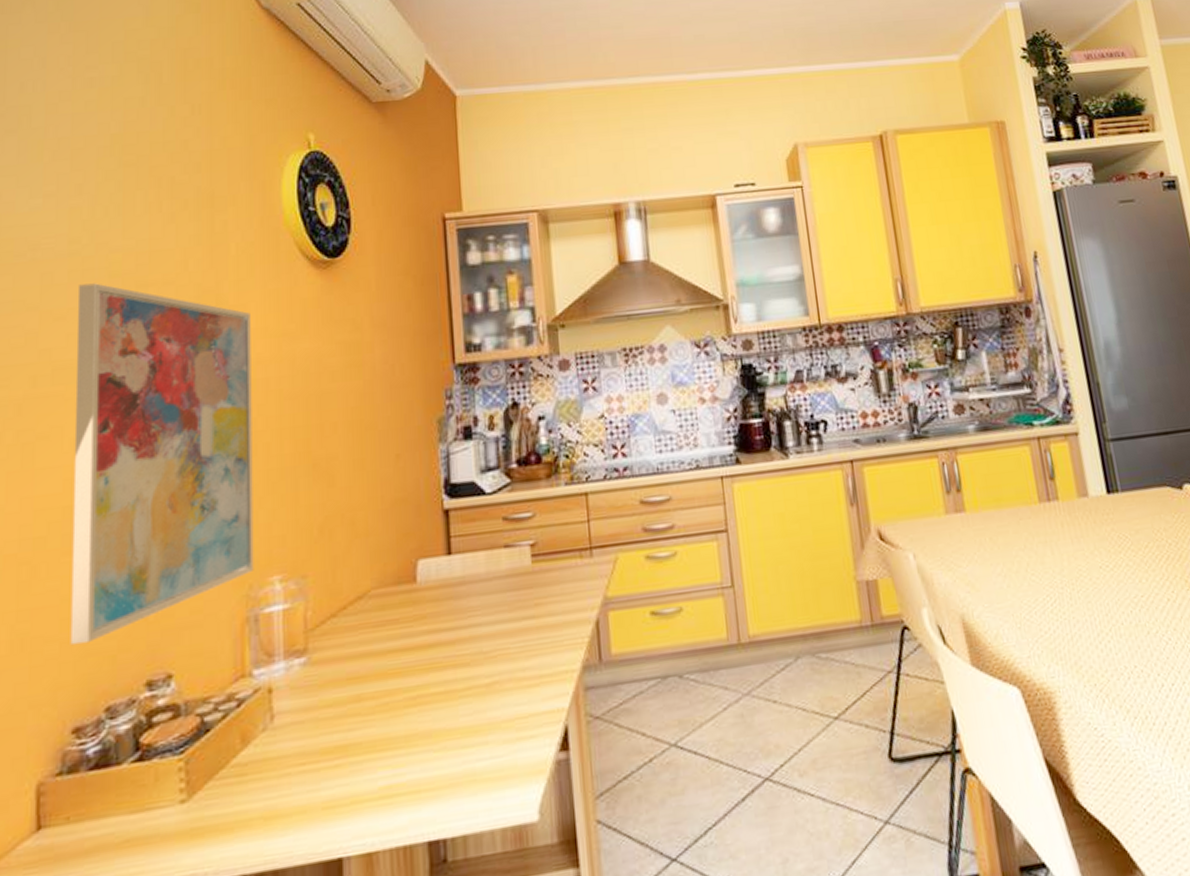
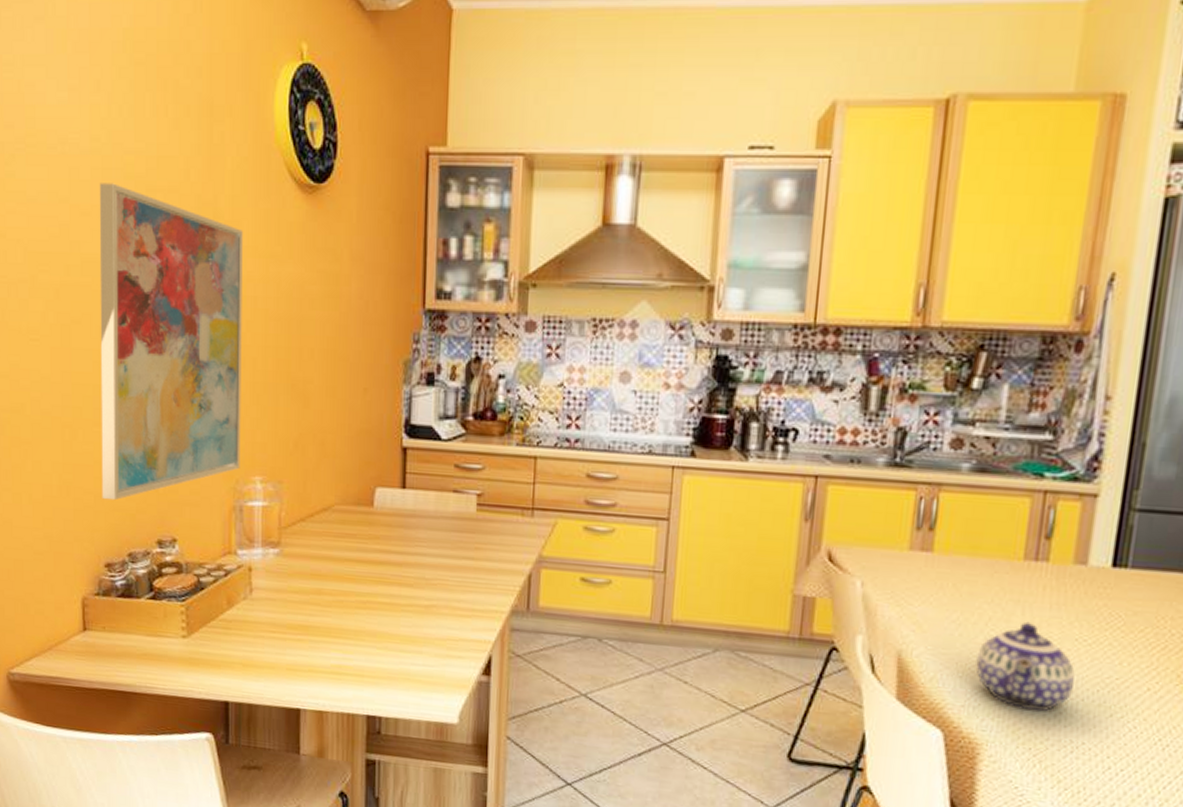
teapot: none [1027,559,1113,646] -> present [976,621,1075,712]

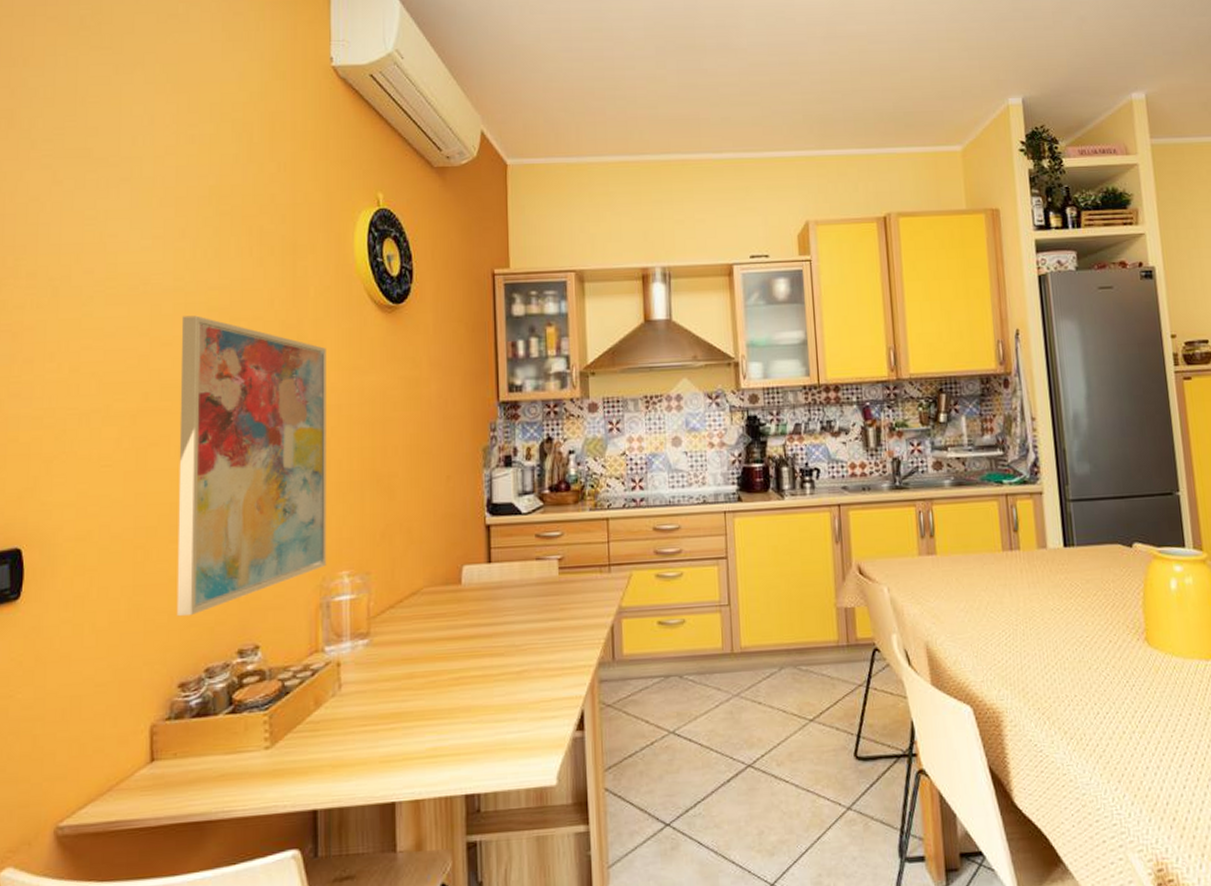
teapot: present [976,621,1075,712] -> none [984,601,1059,676]

